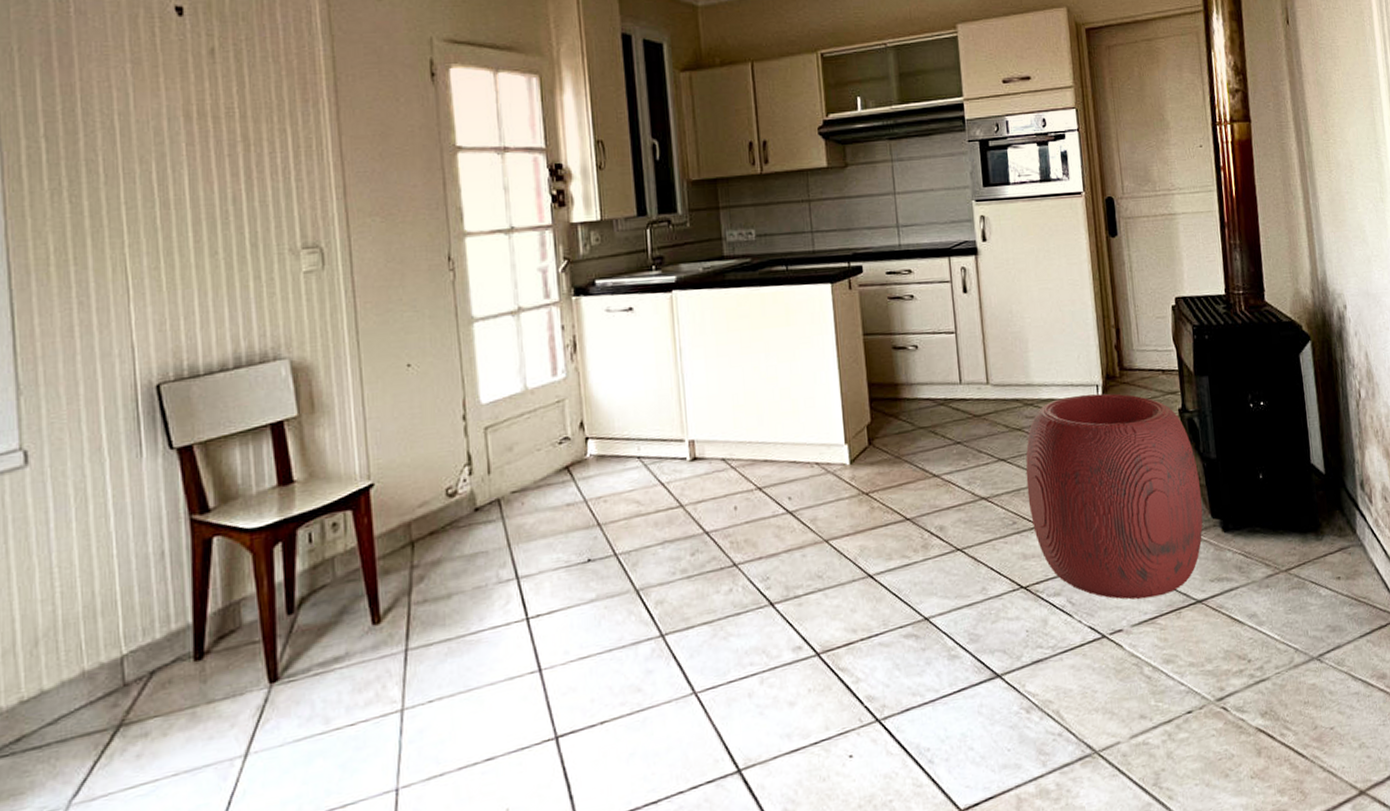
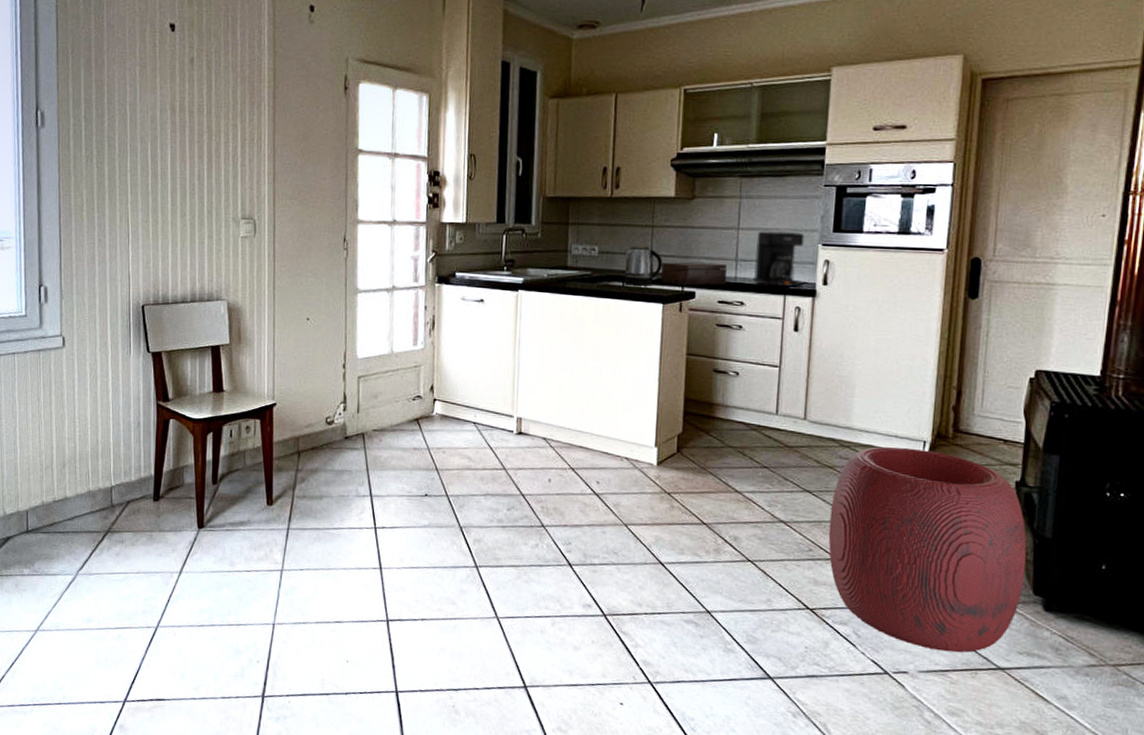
kettle: none [783,223,825,268] -> present [624,245,663,286]
wooden box: none [823,231,892,262] -> present [660,261,727,287]
coffee maker: none [913,191,965,250] -> present [753,231,805,288]

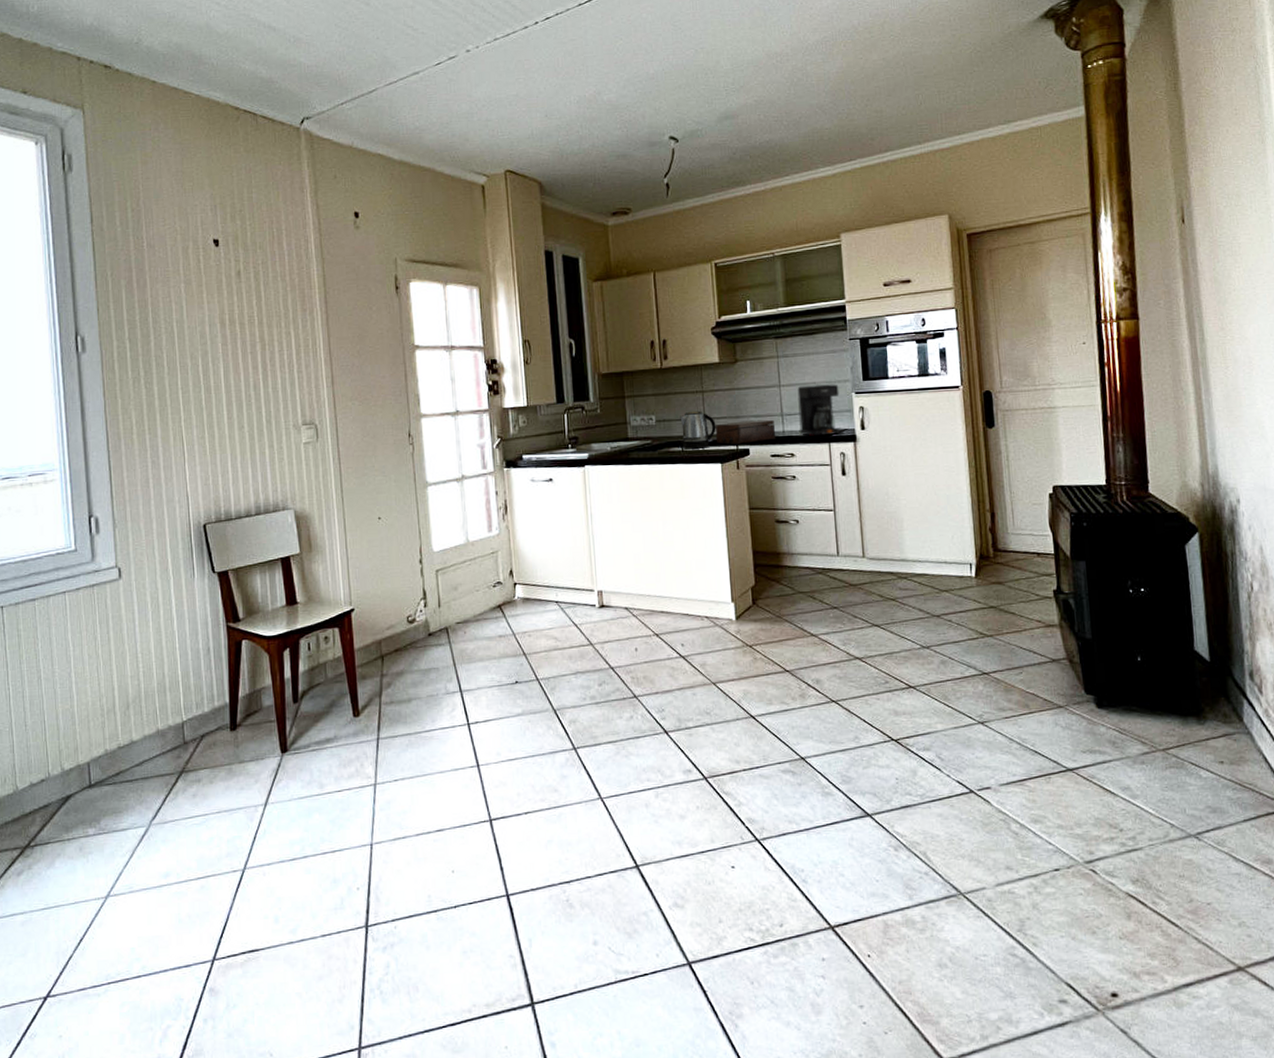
pouf: present [828,446,1027,653] -> none [898,571,1076,762]

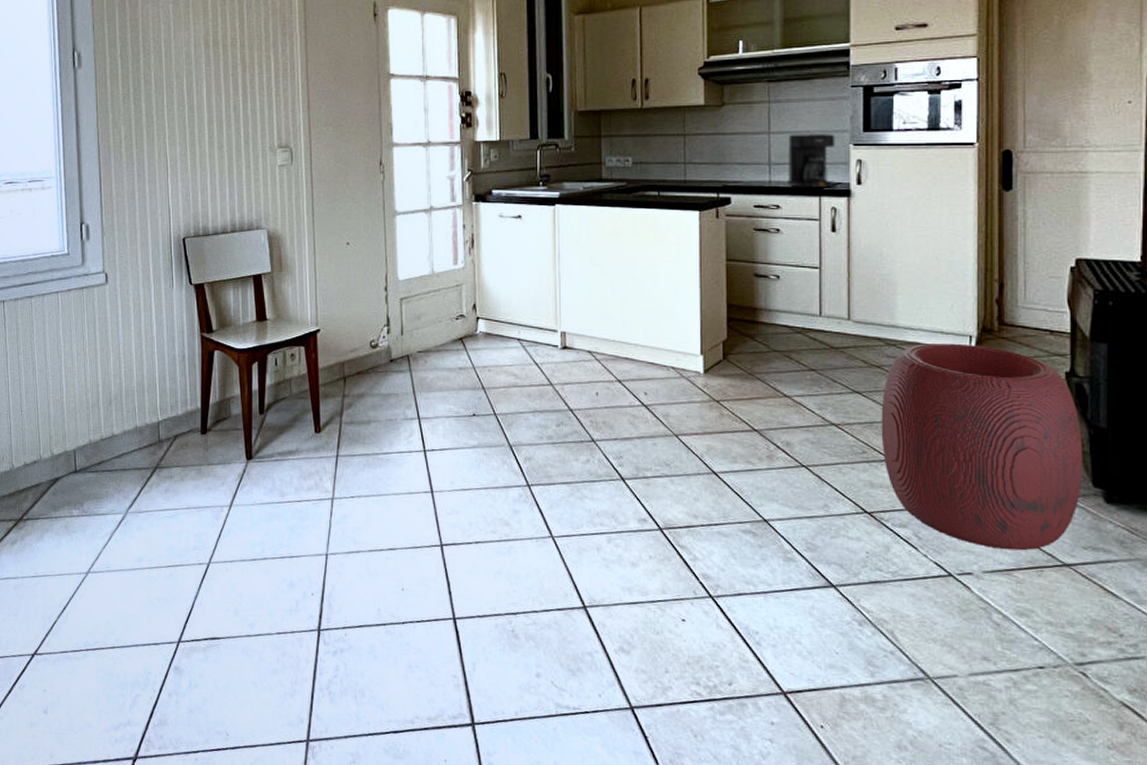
kettle: present [680,410,716,449] -> none [658,154,696,194]
wooden box: present [715,419,776,445] -> none [695,168,762,193]
pouf: none [898,571,1076,762] -> present [881,343,1084,551]

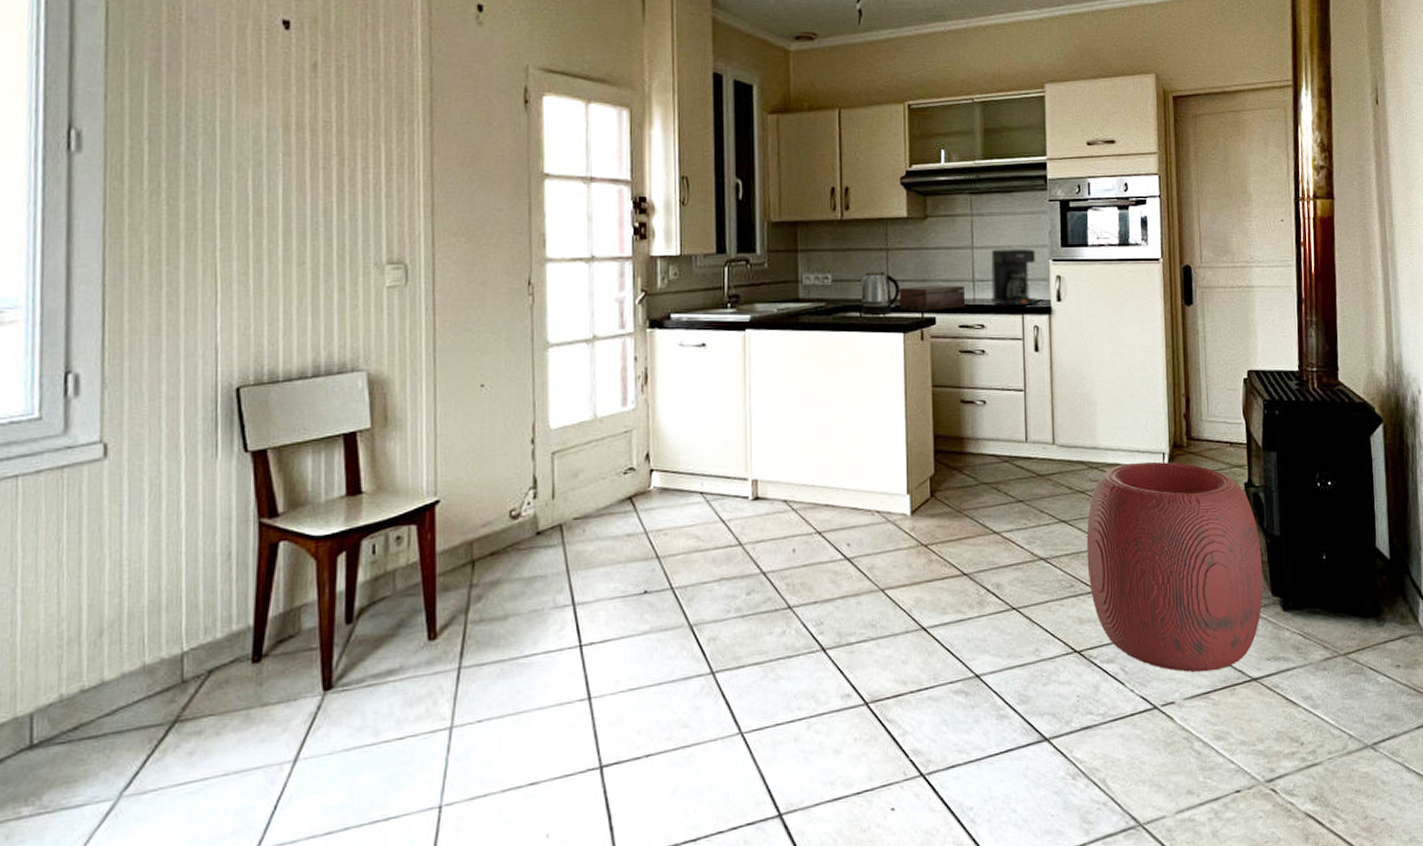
kettle: none [658,154,696,194] -> present [860,271,900,315]
wooden box: none [695,168,762,193] -> present [898,285,966,313]

